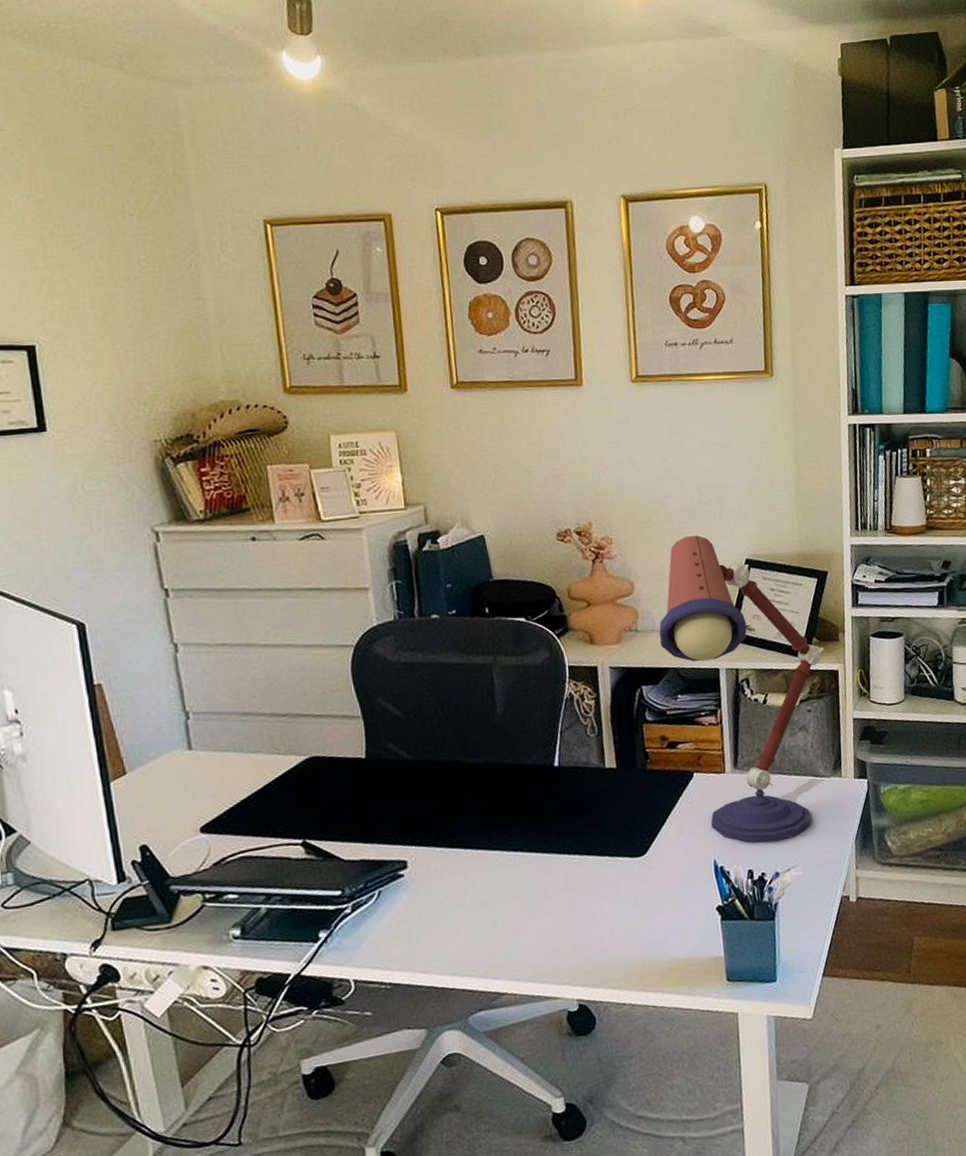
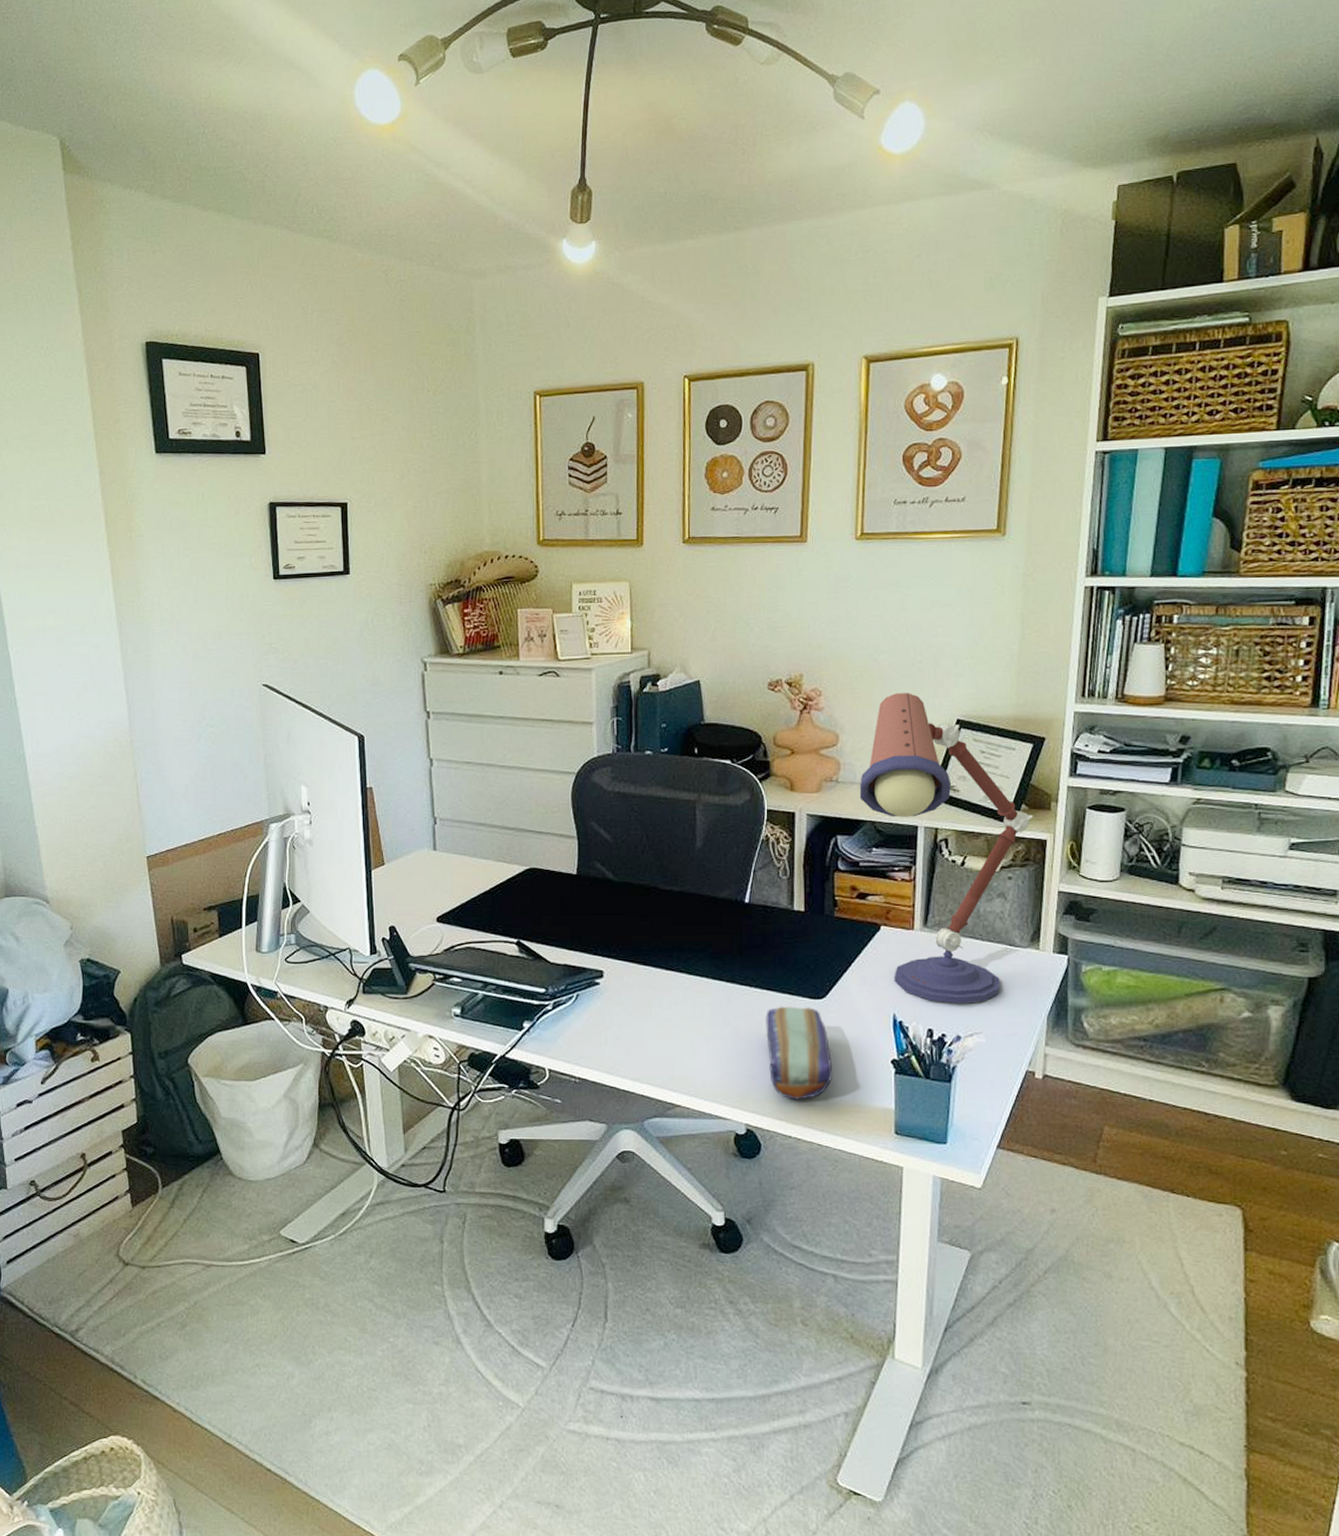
pencil case: none [587,866,661,965] -> present [766,1006,833,1100]

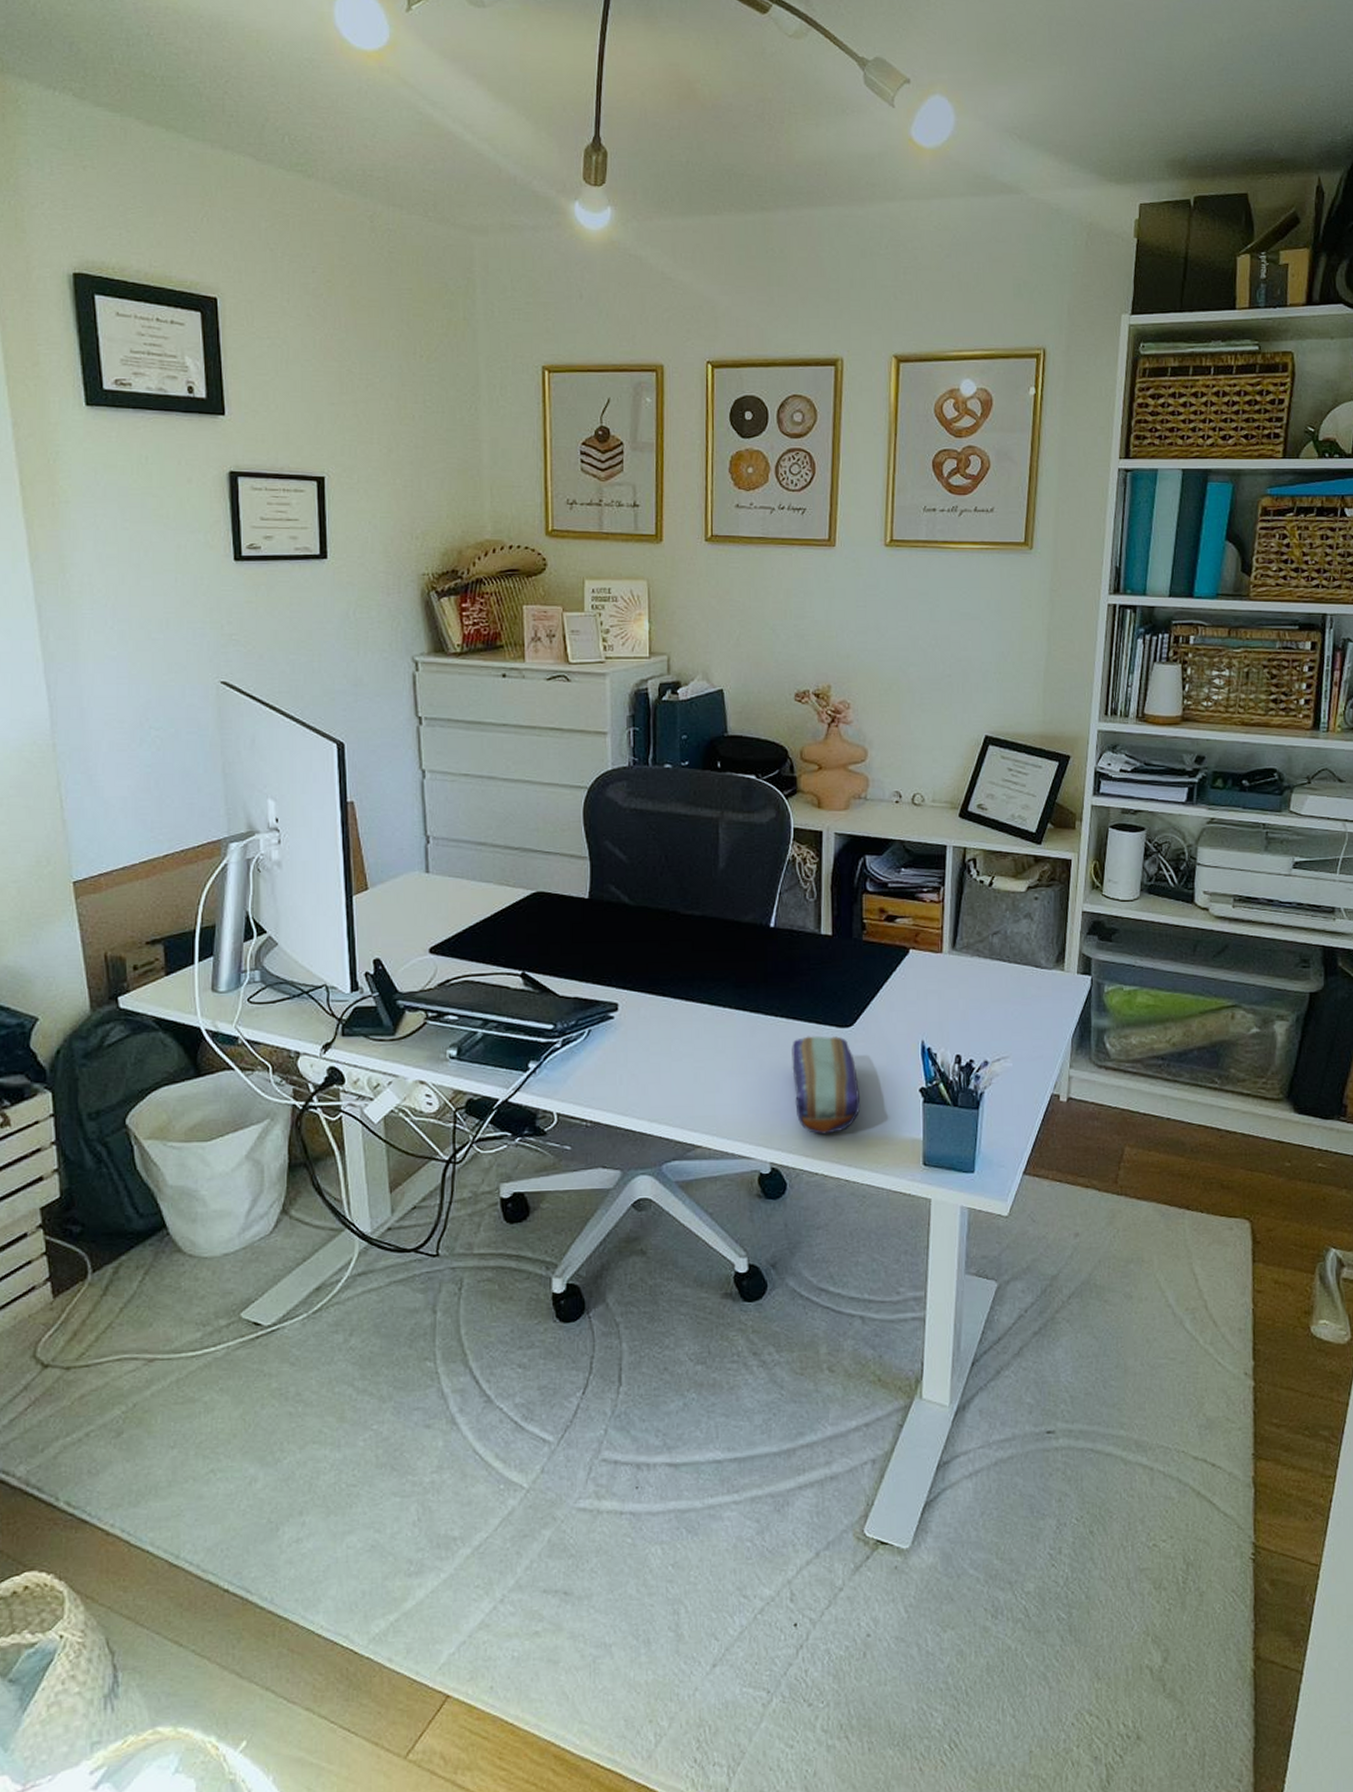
desk lamp: present [859,693,1034,1004] -> none [888,707,1059,1028]

